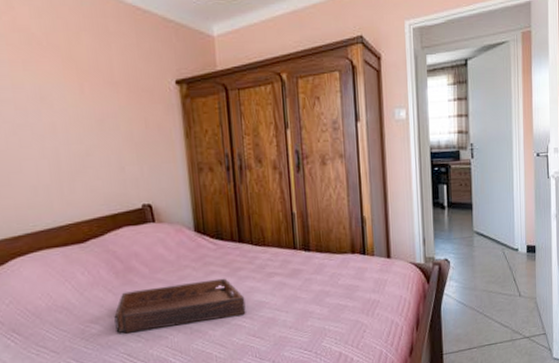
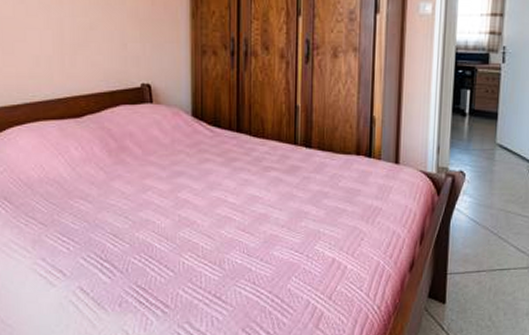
serving tray: present [114,278,246,334] -> none [104,167,238,214]

